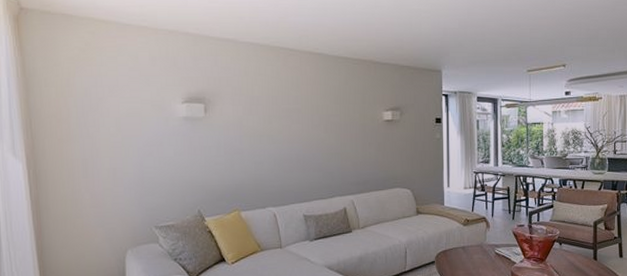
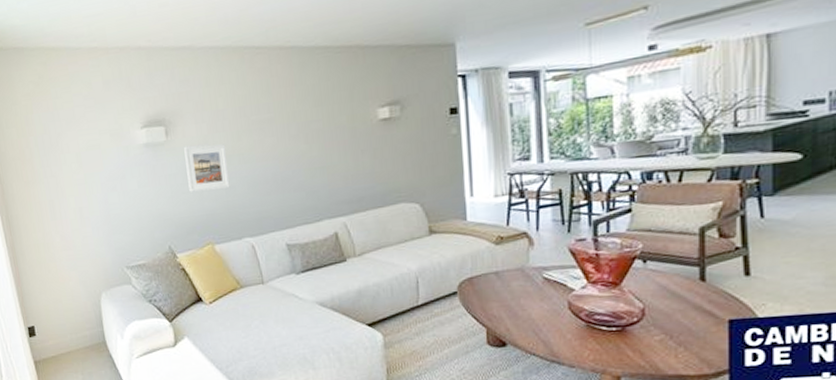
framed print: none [220,123,259,164] -> present [184,144,230,192]

